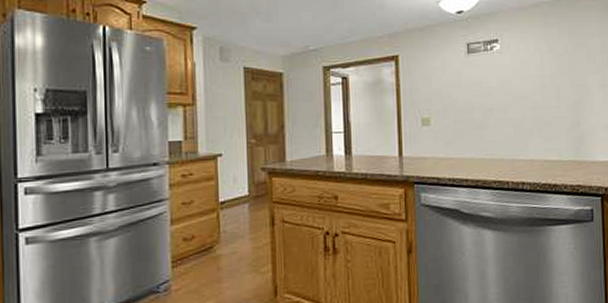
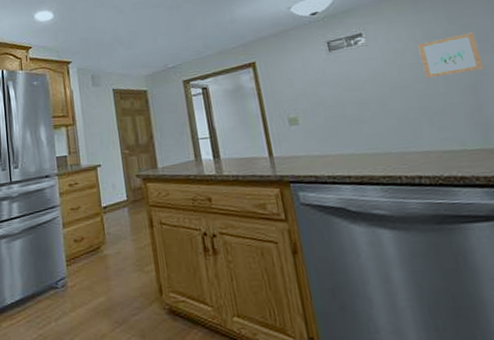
wall art: none [541,52,587,92] -> present [417,32,484,79]

